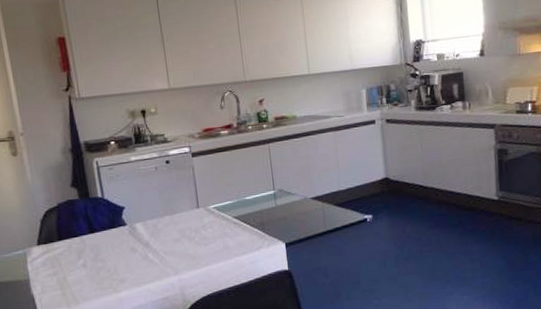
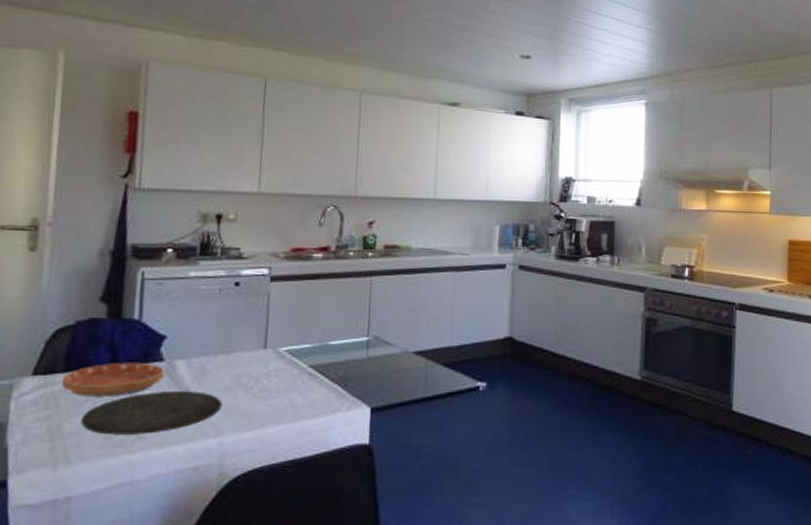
saucer: none [59,228,129,256] -> present [62,362,165,397]
plate: none [78,244,176,282] -> present [80,391,223,435]

